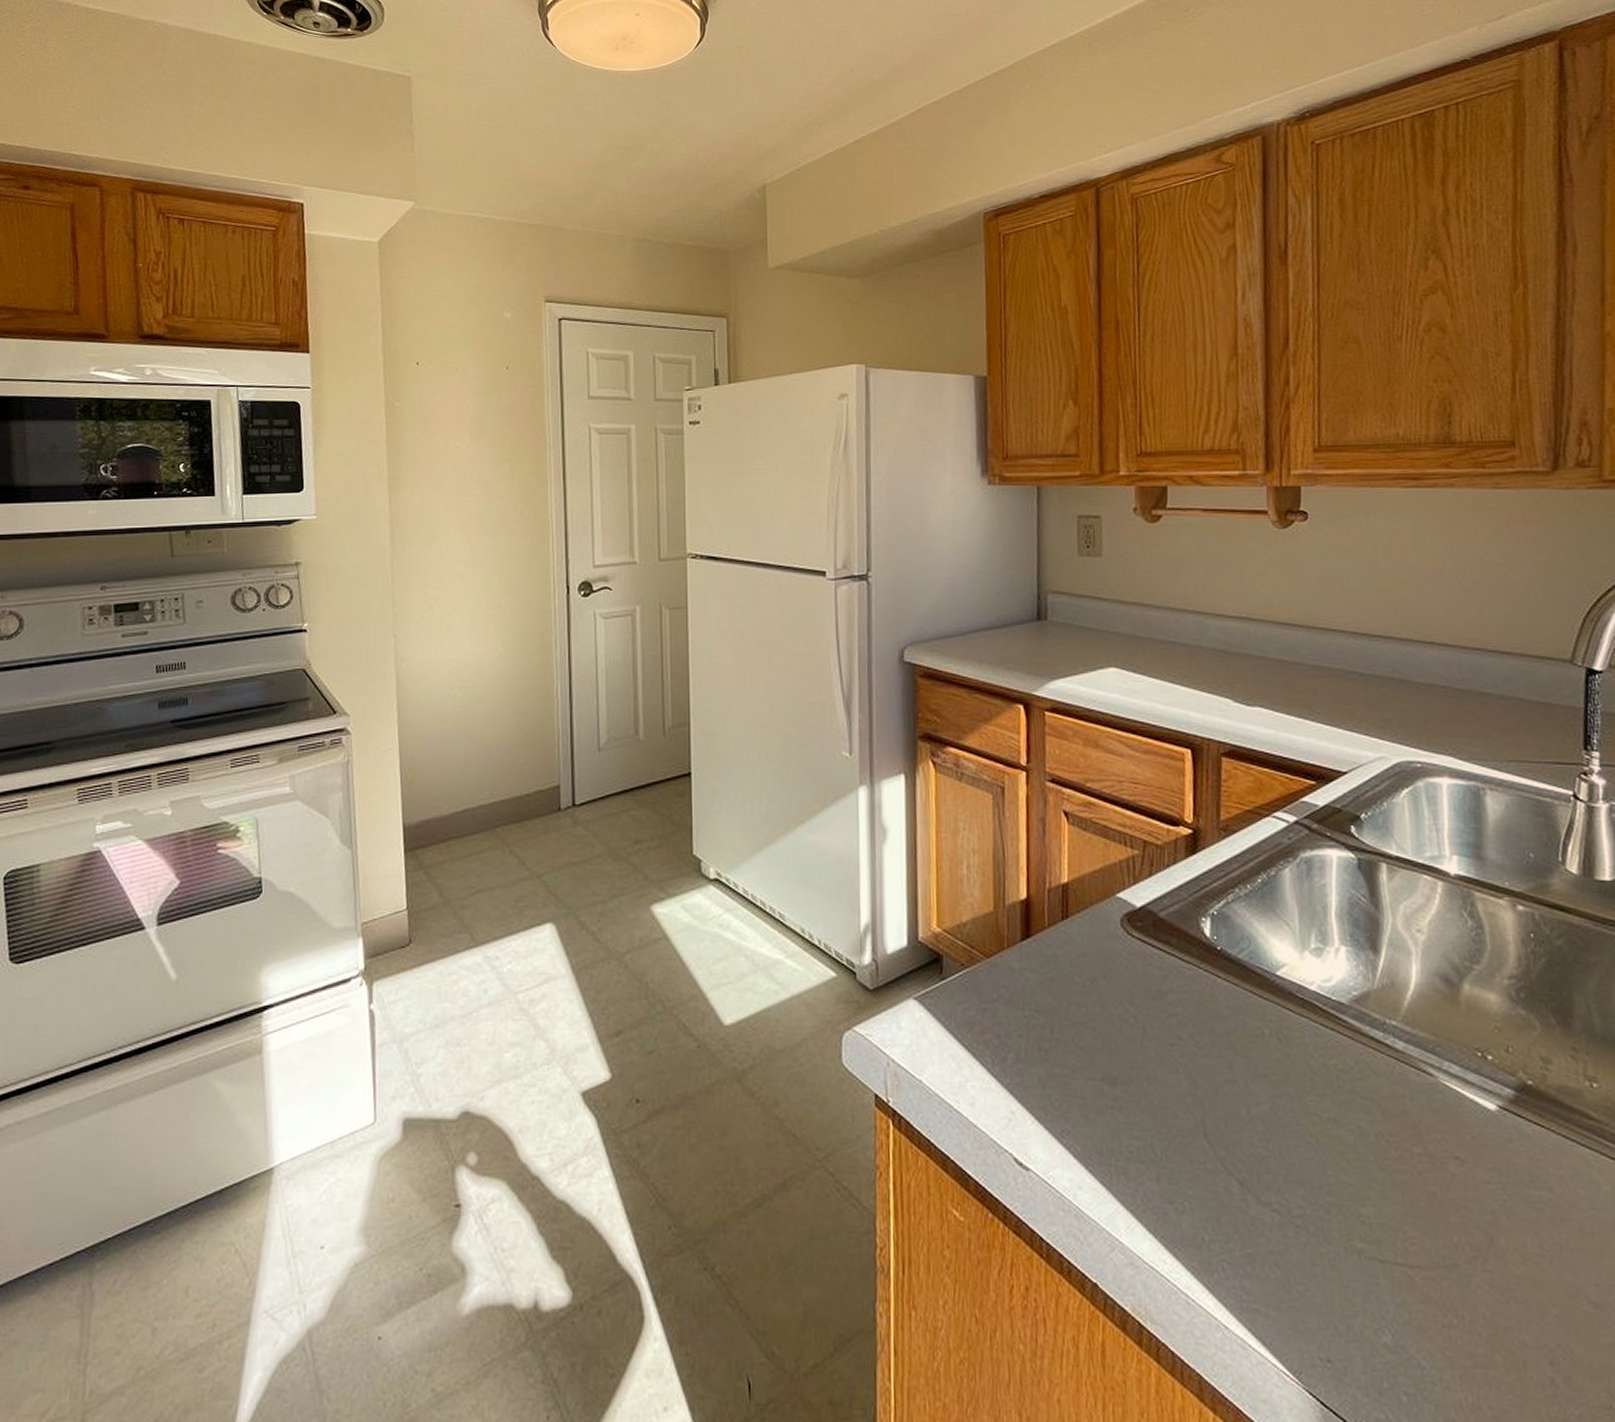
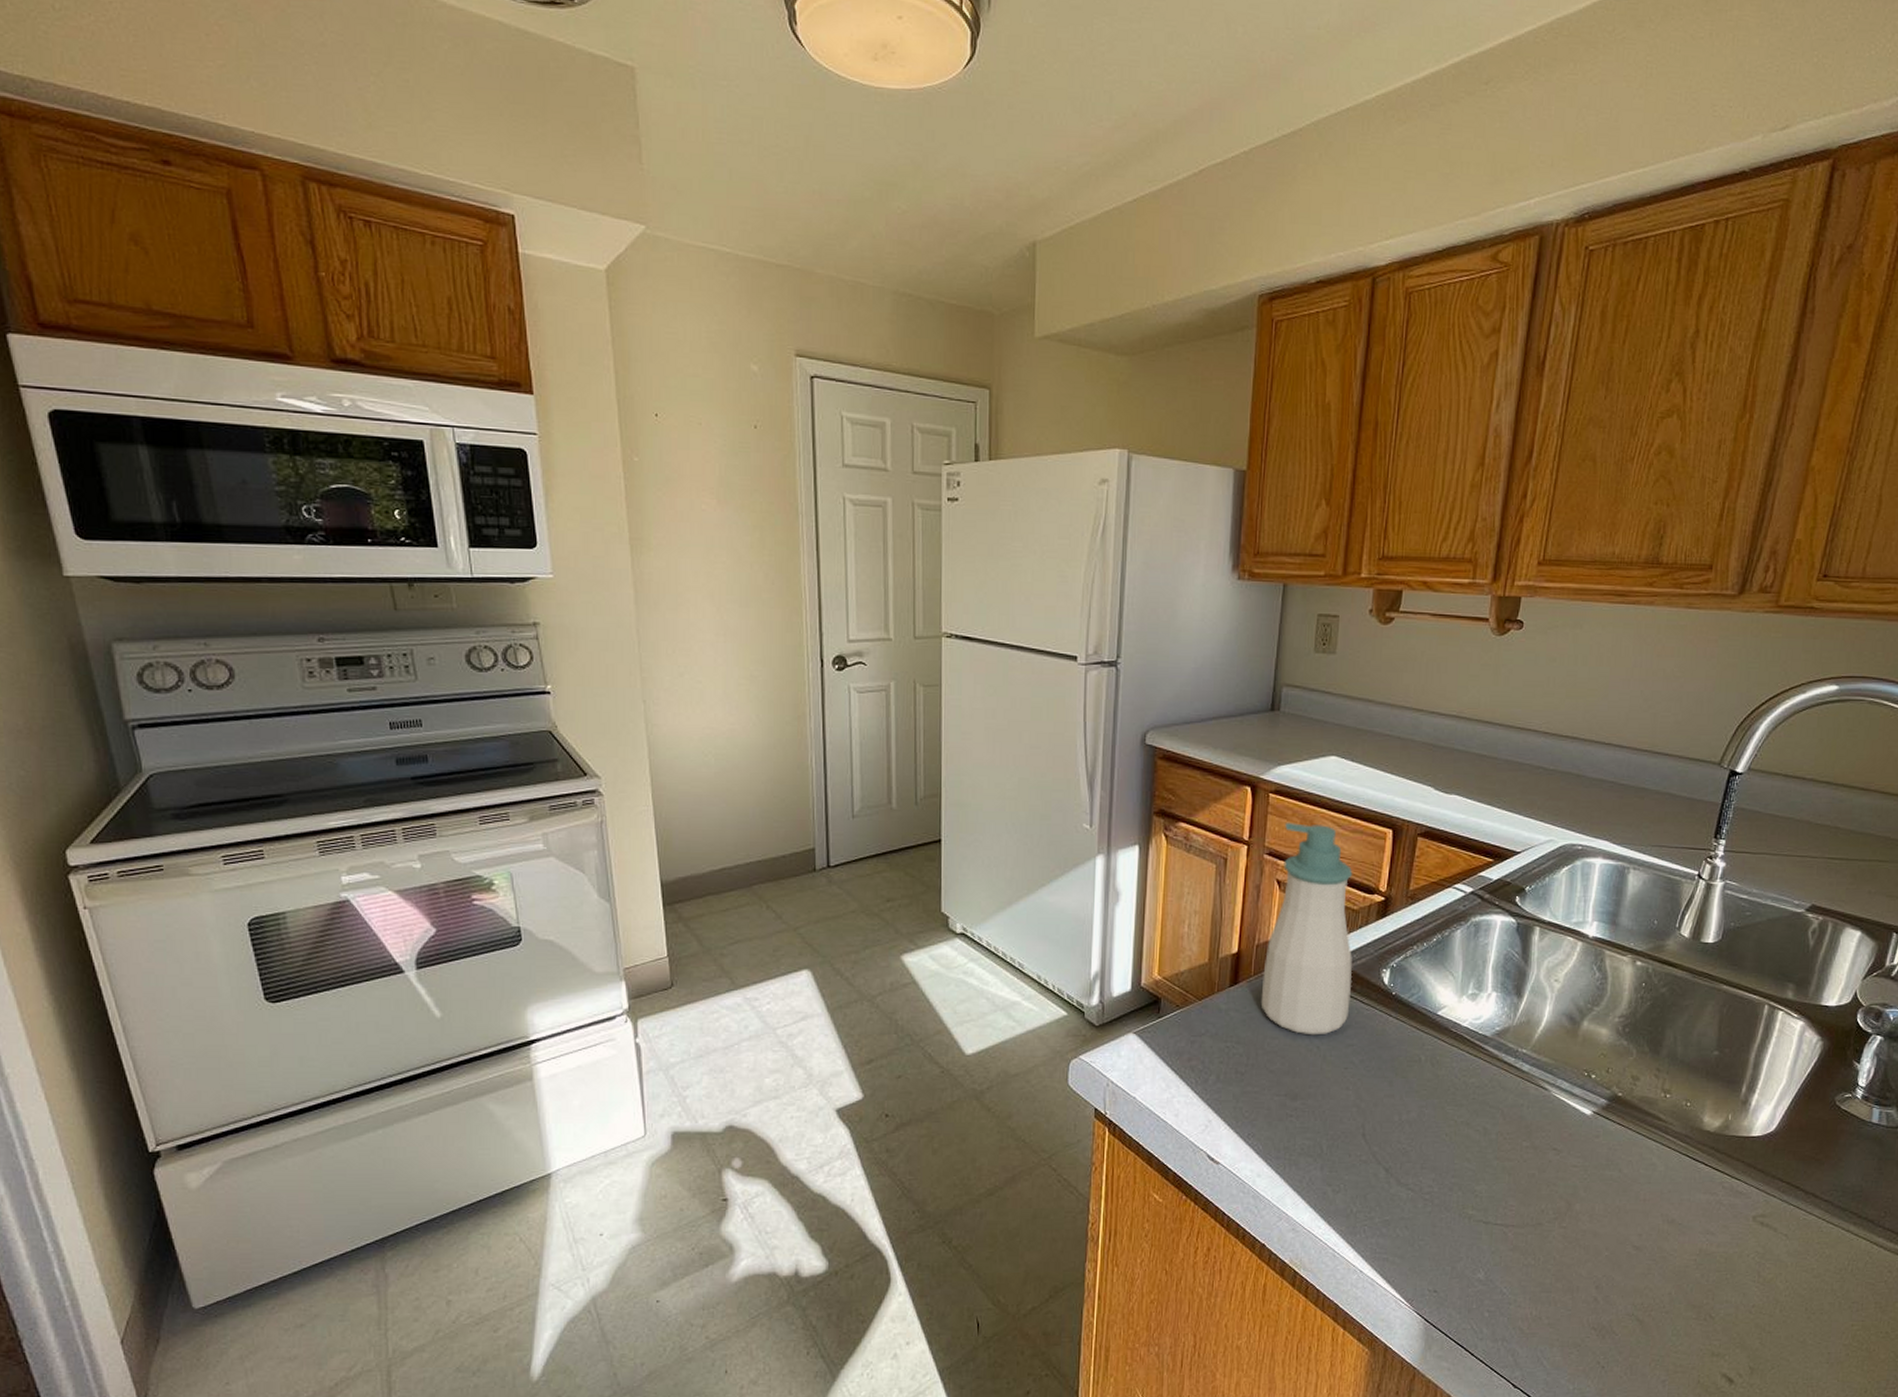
soap bottle: none [1059,743,1167,1002] -> present [1260,822,1353,1035]

